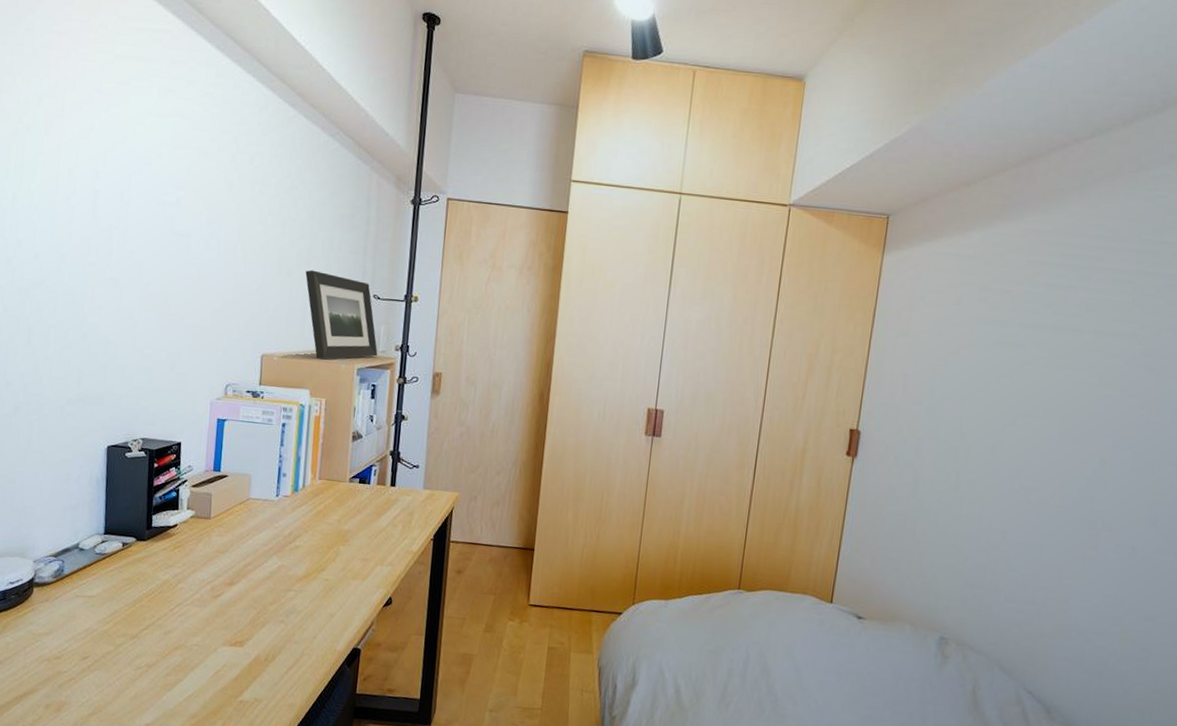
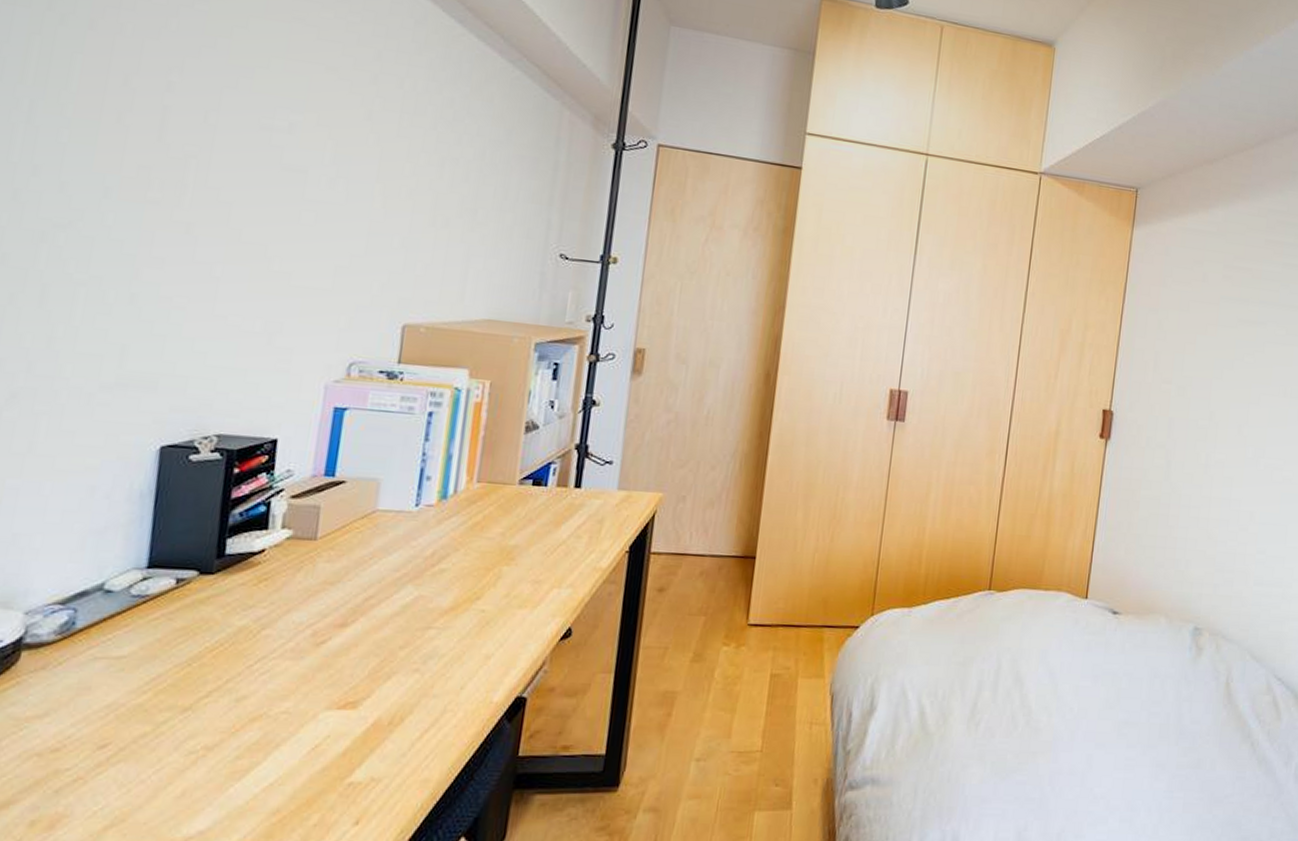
picture frame: present [305,270,378,359] -> none [469,221,564,331]

